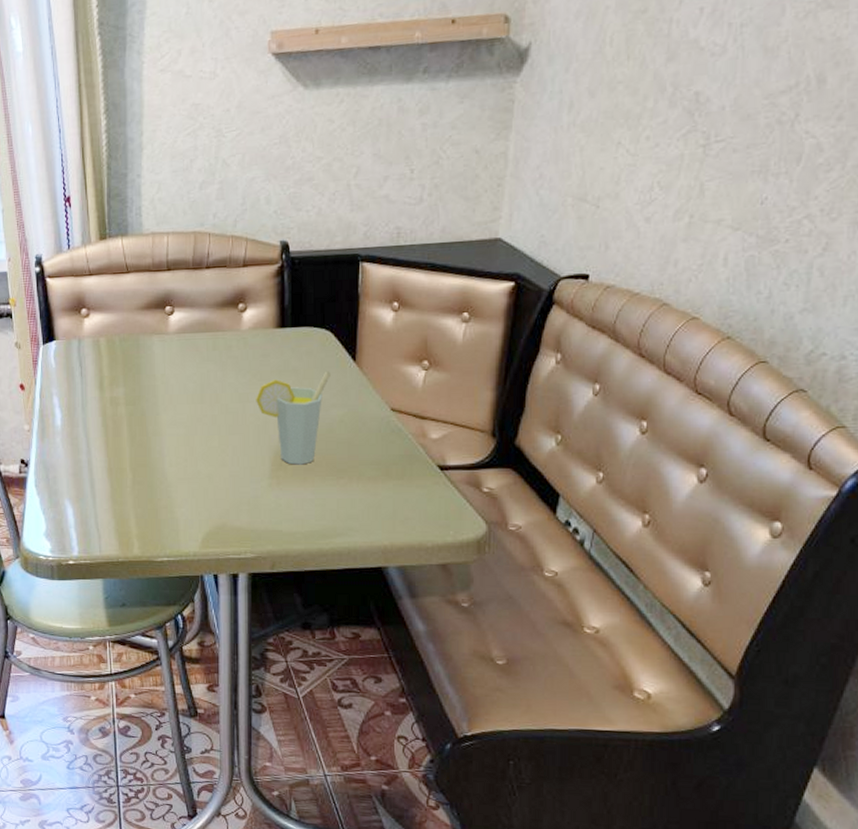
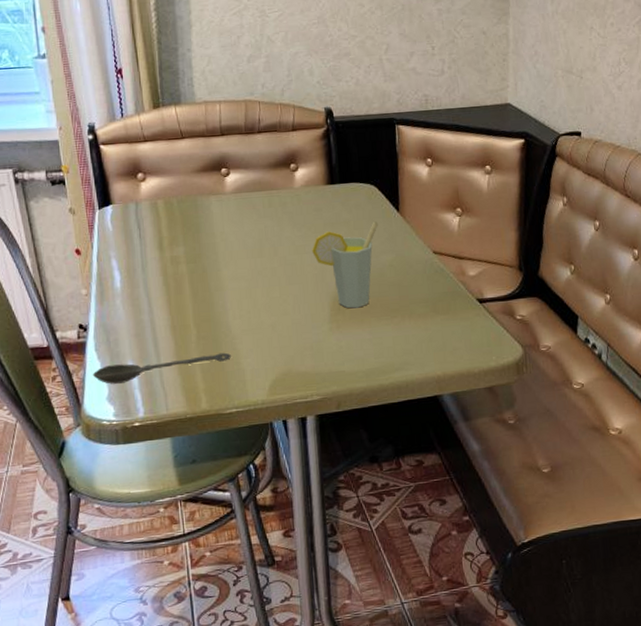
spoon: none [31,500,165,521] -> present [92,352,231,384]

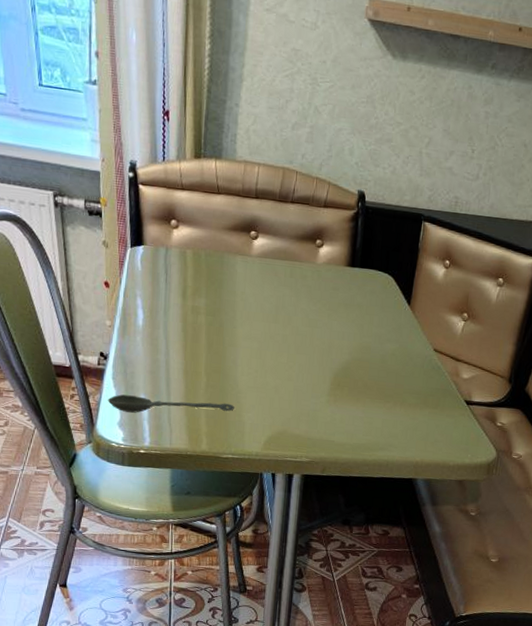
cup: present [312,221,378,309] -> none [323,310,388,387]

